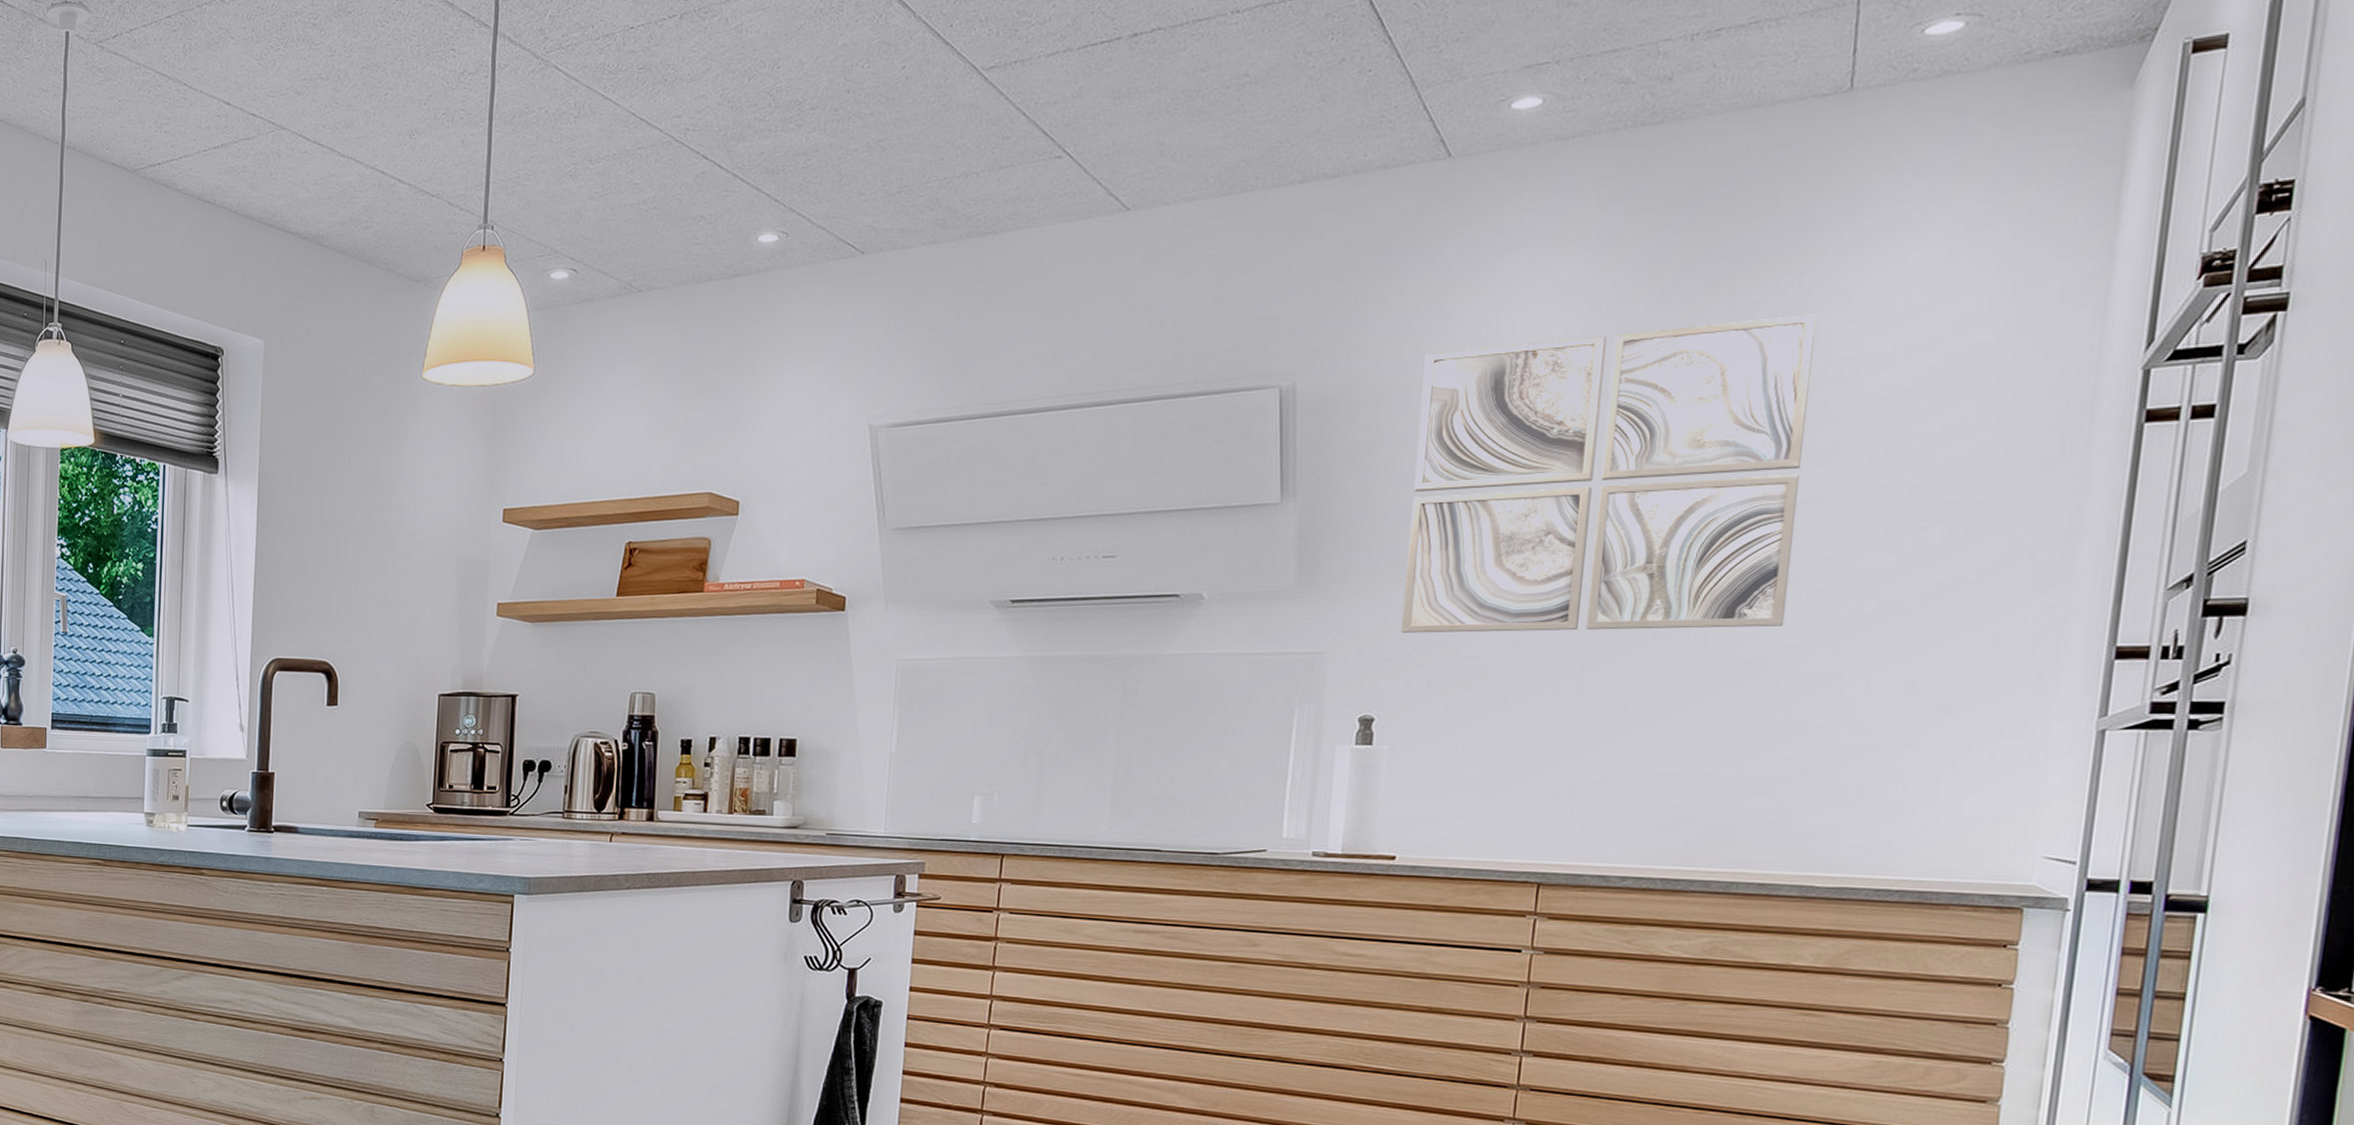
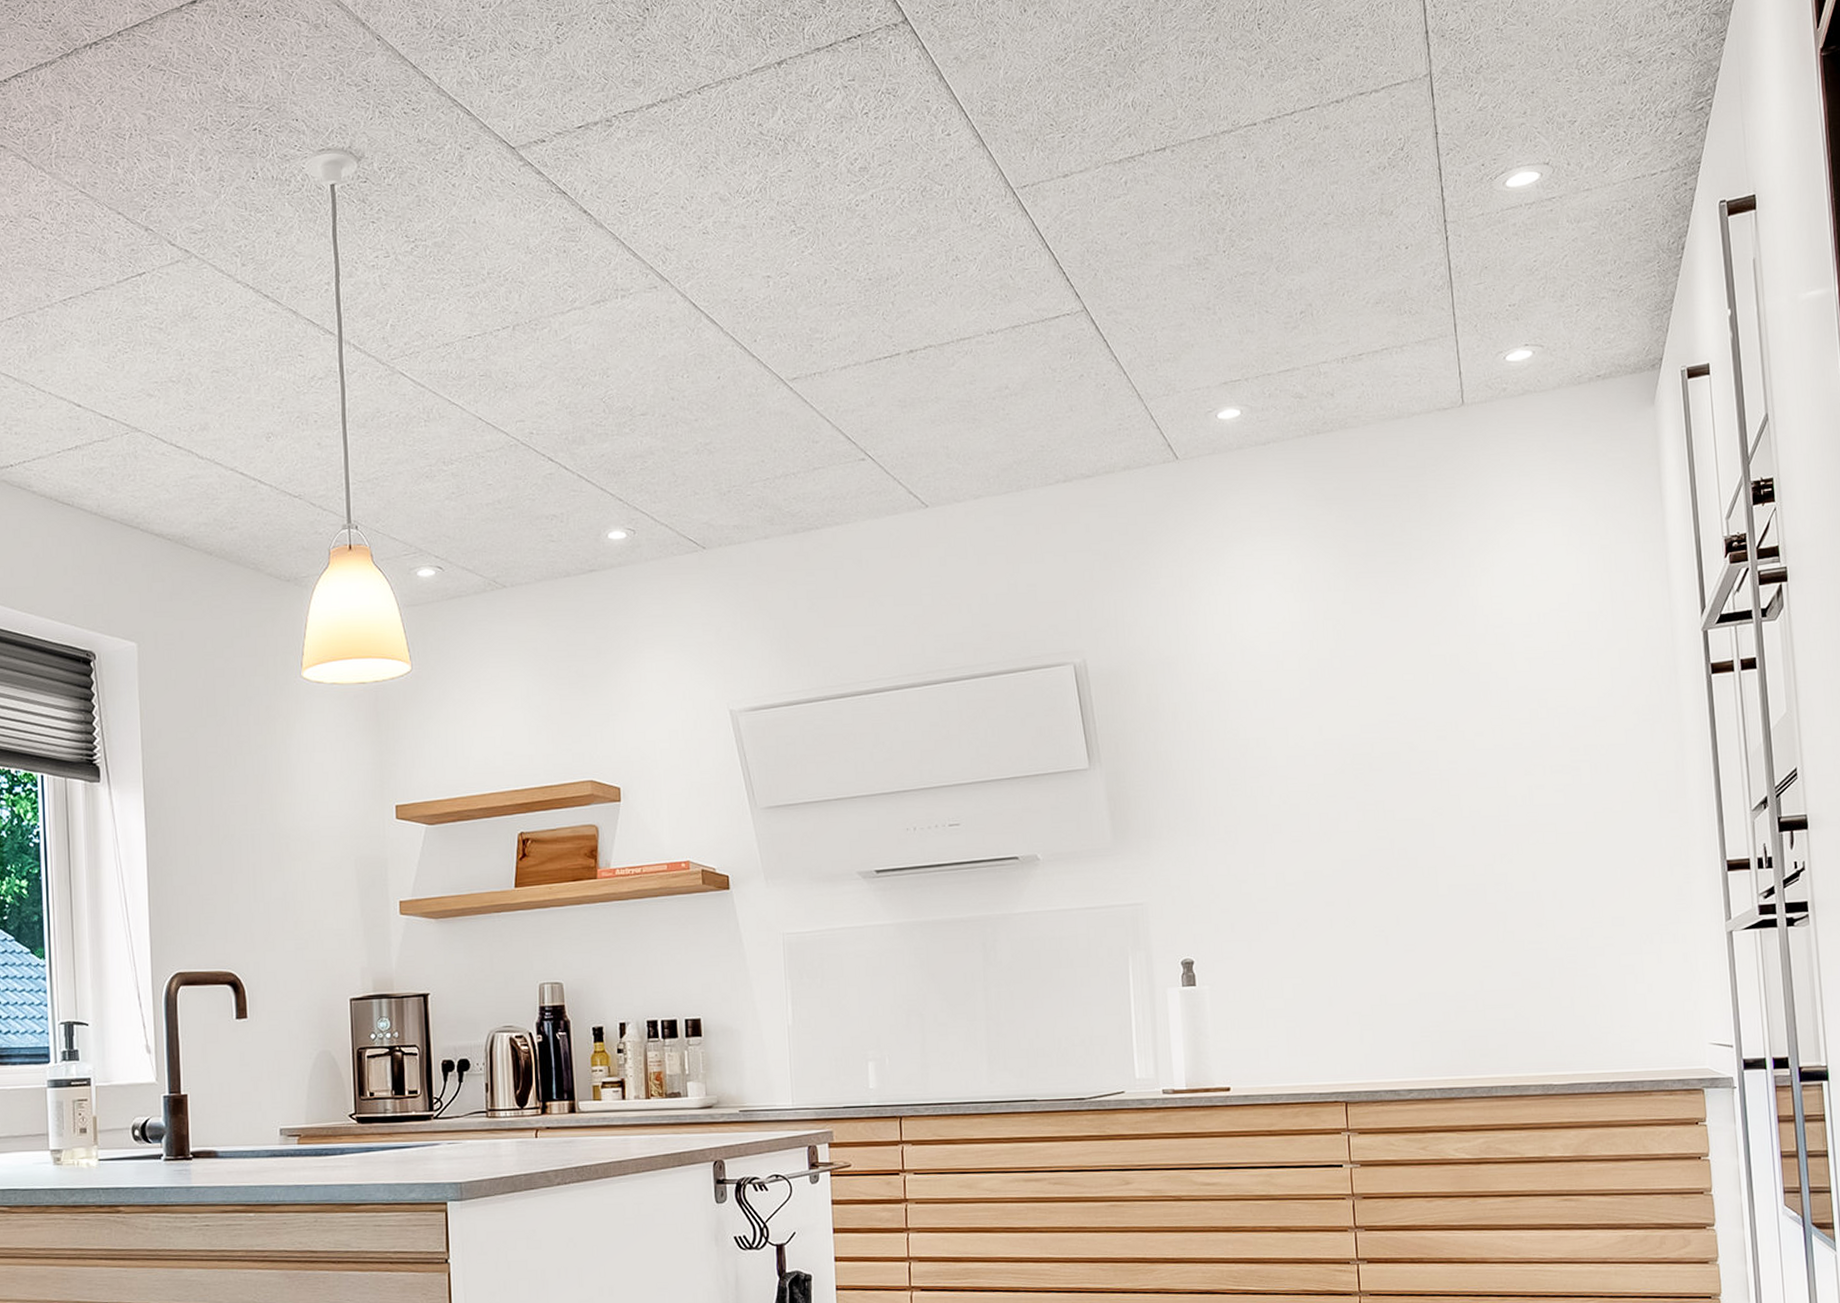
wall art: present [1400,314,1817,633] -> none [1185,590,1492,881]

